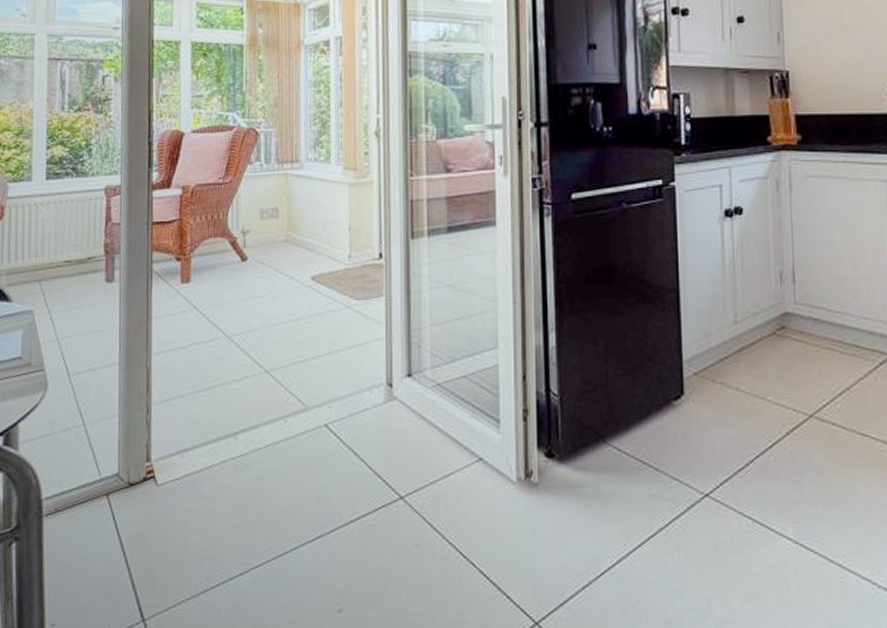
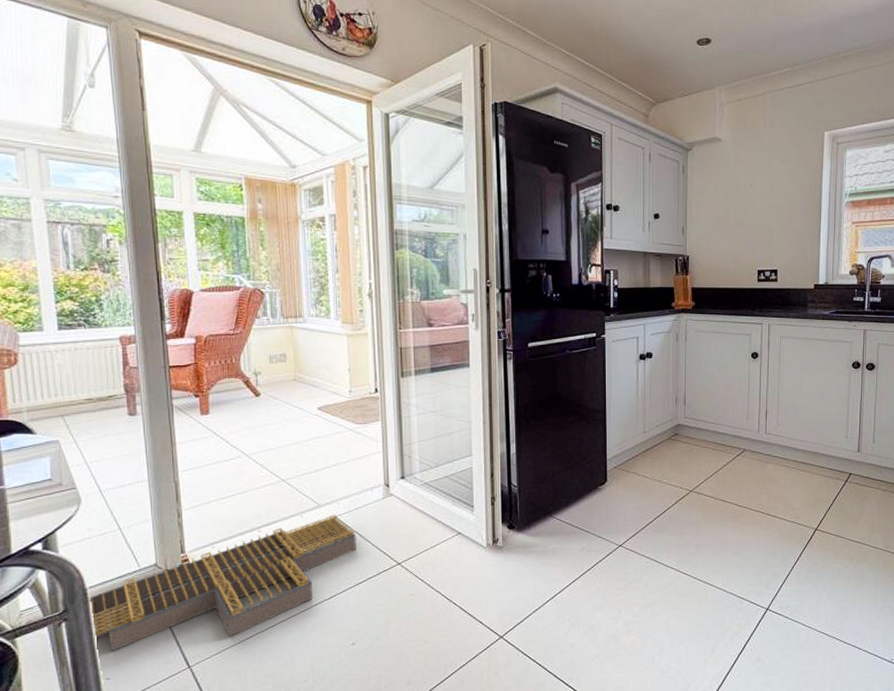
architectural model: none [42,421,349,588] -> present [88,515,356,651]

